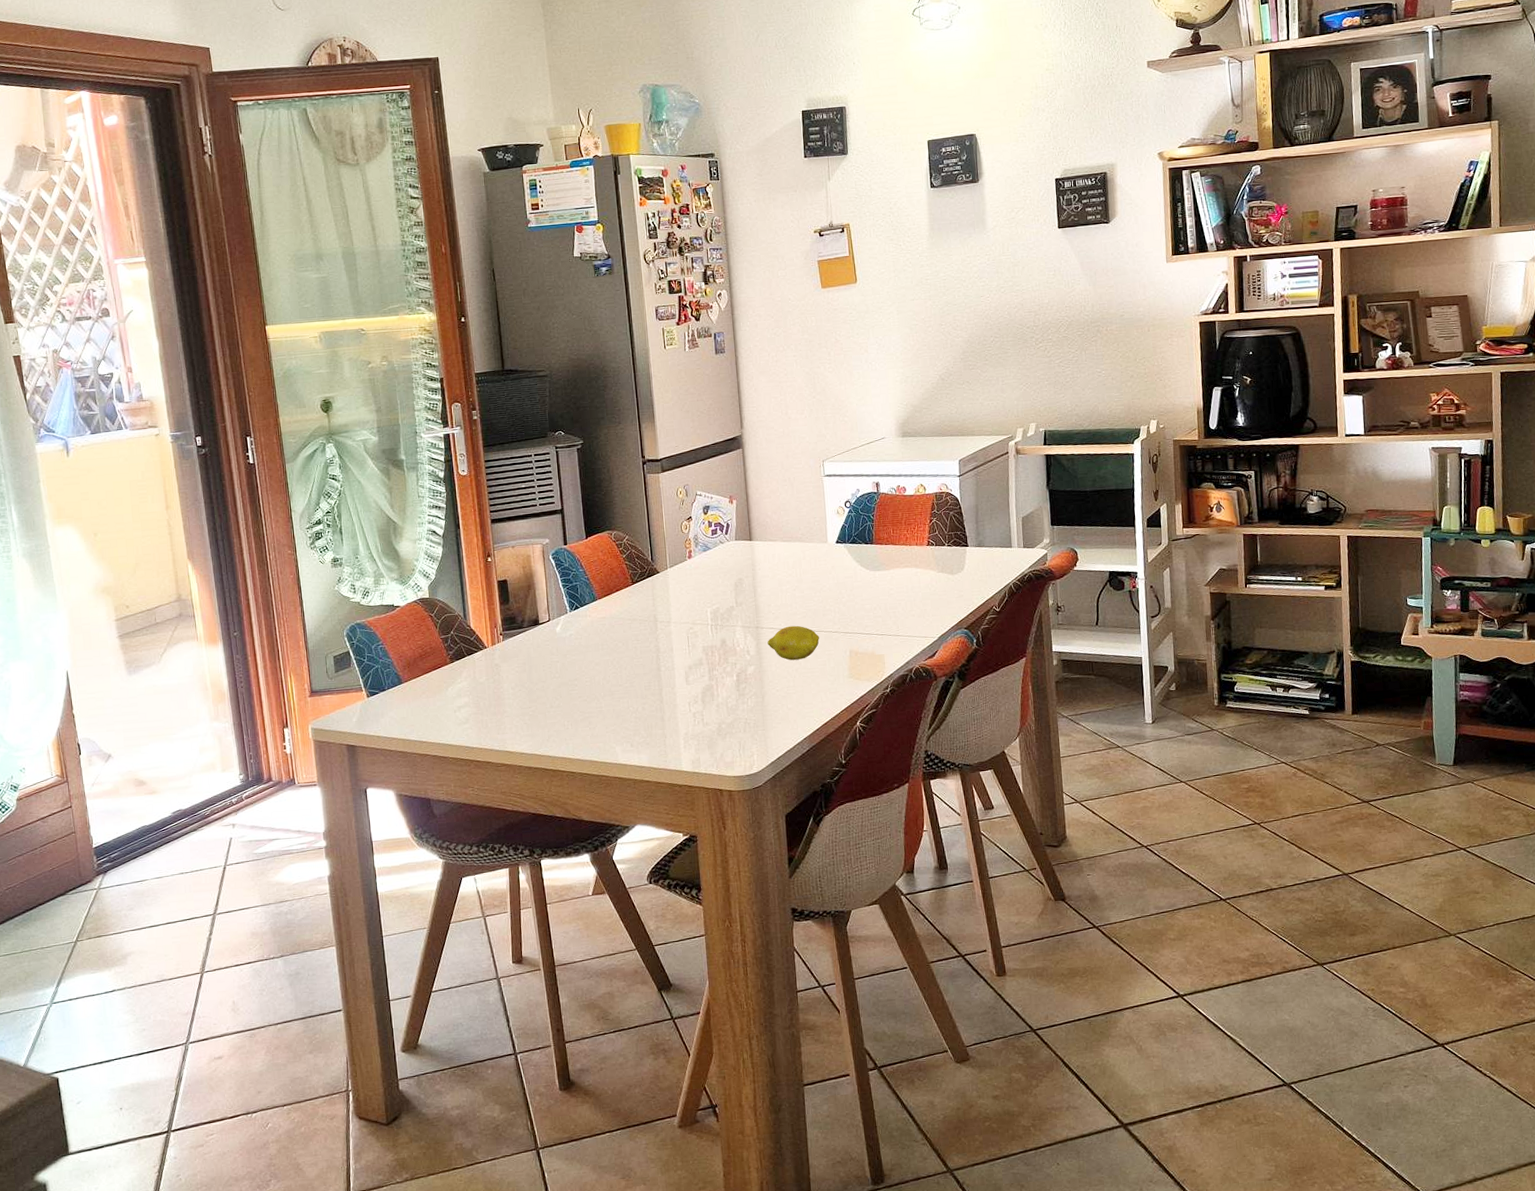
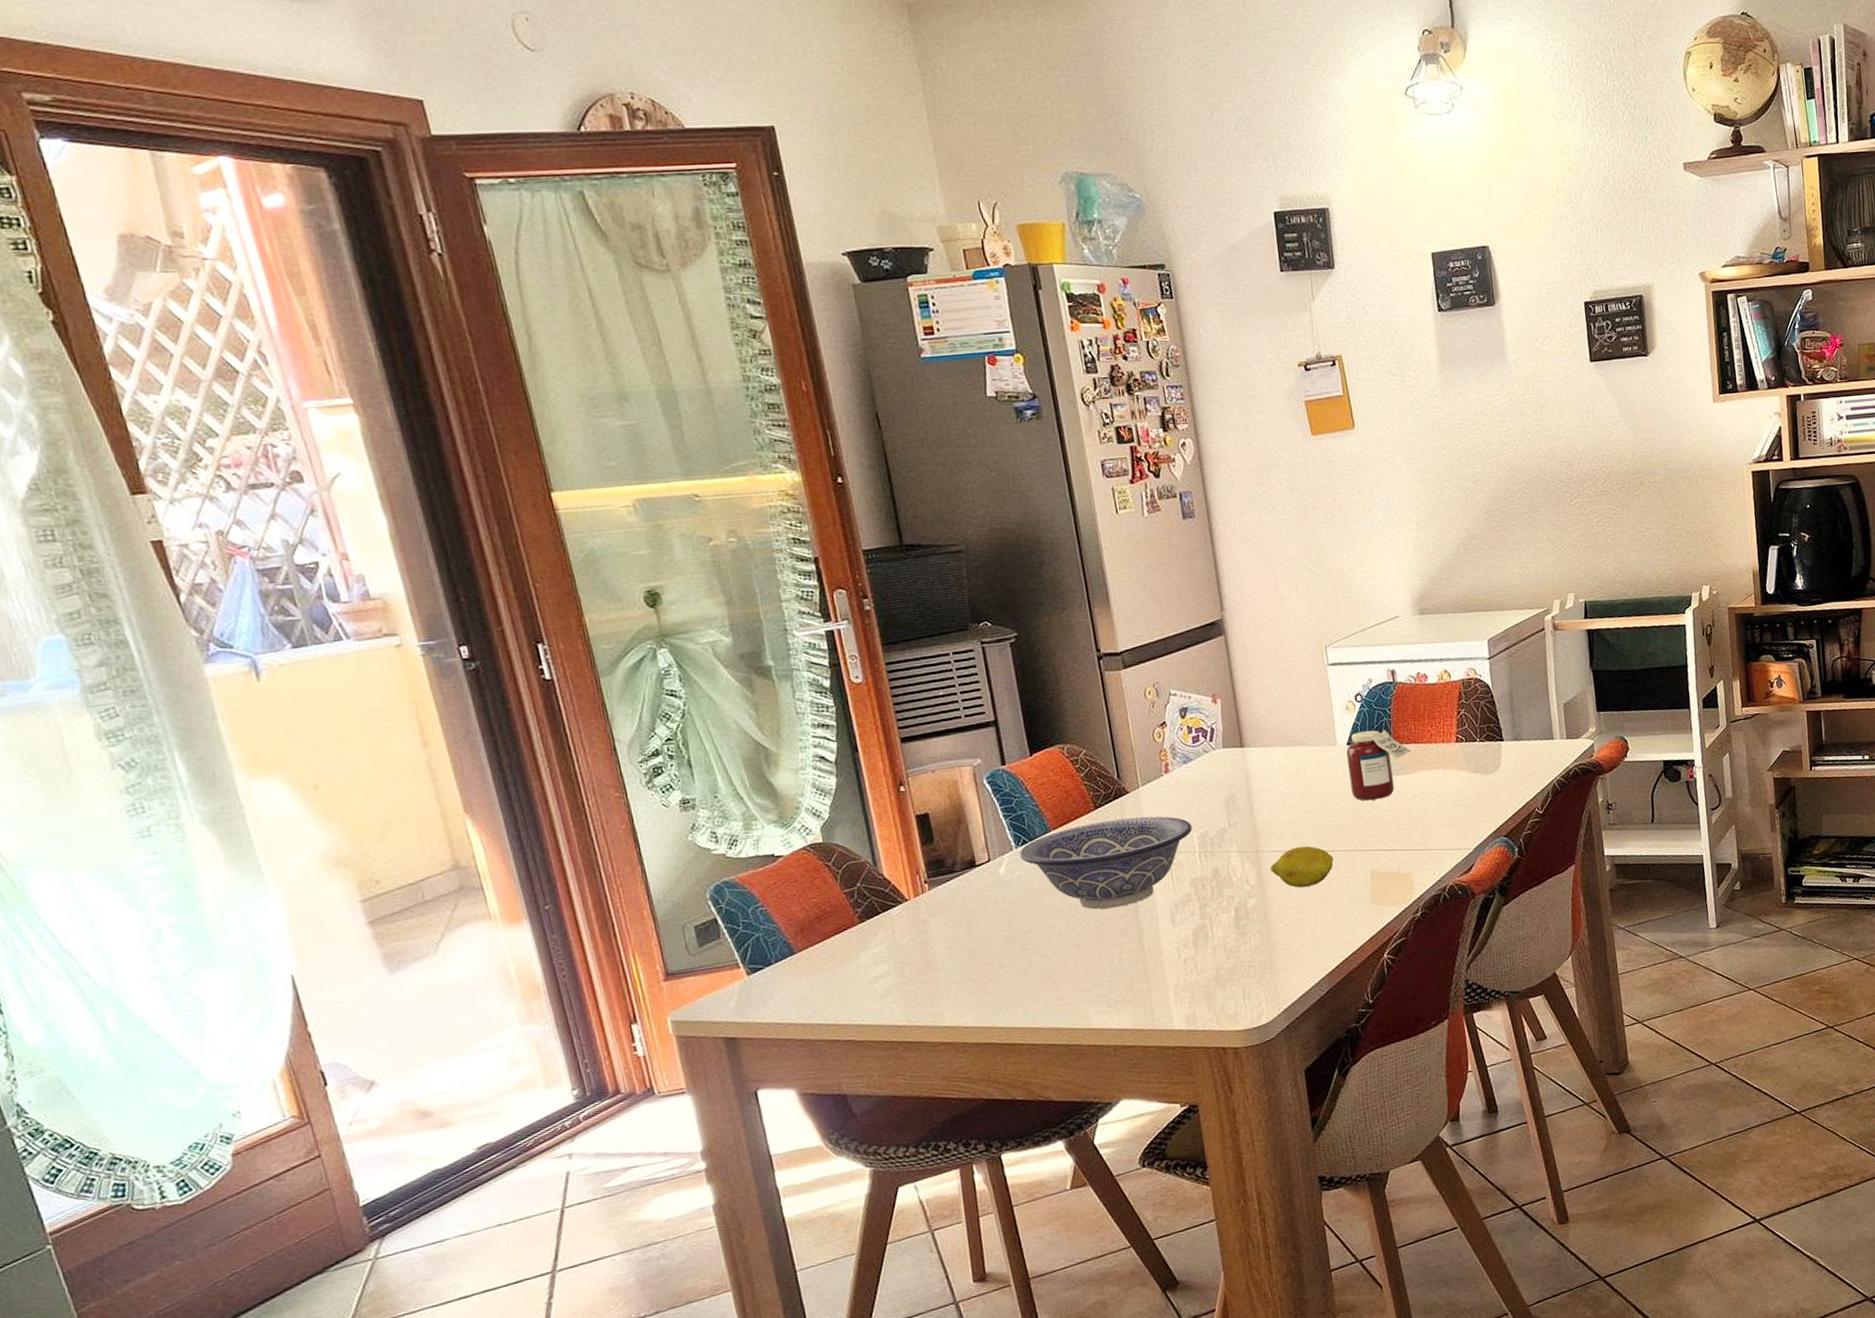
decorative bowl: none [572,593,707,666] -> present [1019,816,1192,909]
jar: none [835,532,890,591] -> present [1346,729,1412,801]

